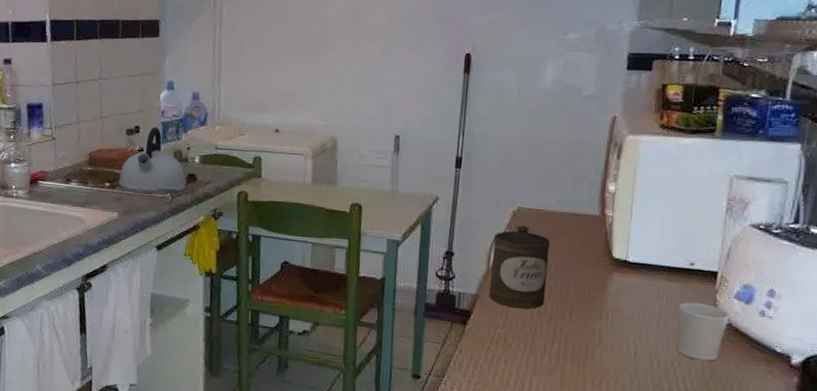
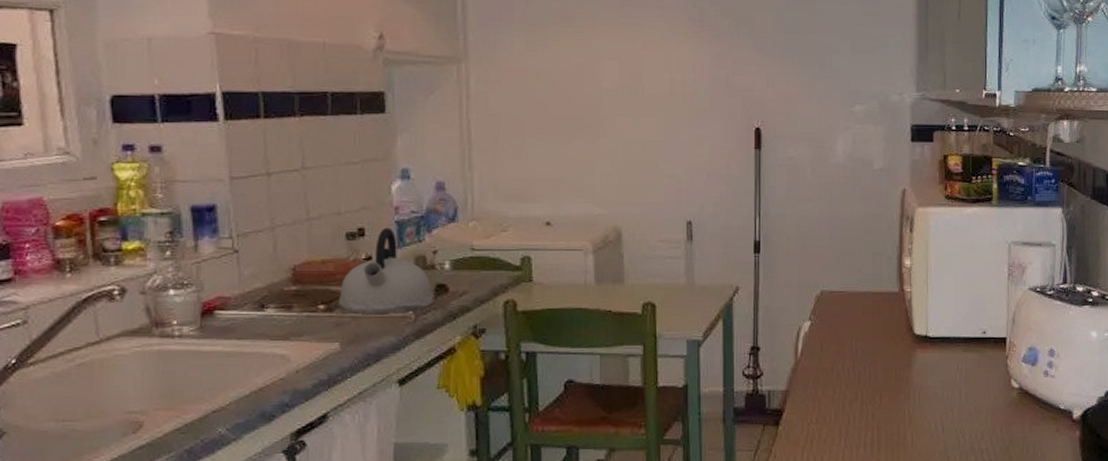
canister: present [488,226,550,309] -> none [799,310,855,400]
cup: present [676,302,730,362] -> none [977,370,1020,428]

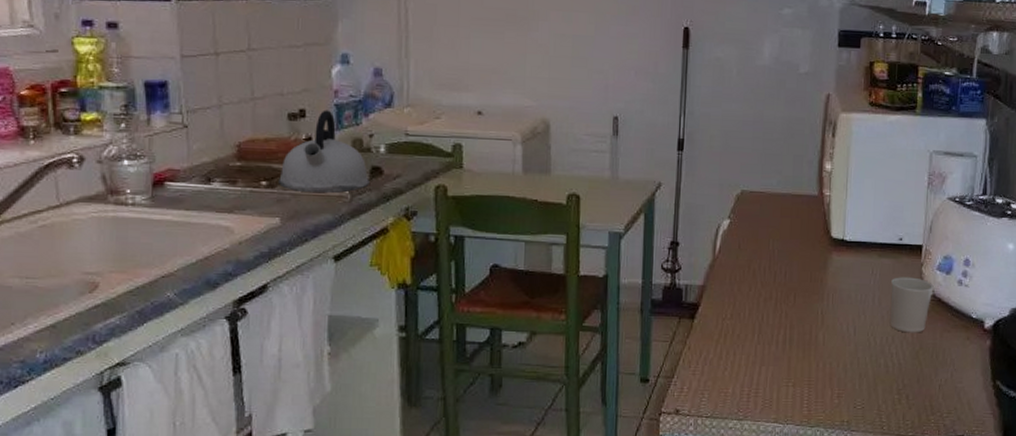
cup: none [977,370,1020,428] -> present [889,277,934,333]

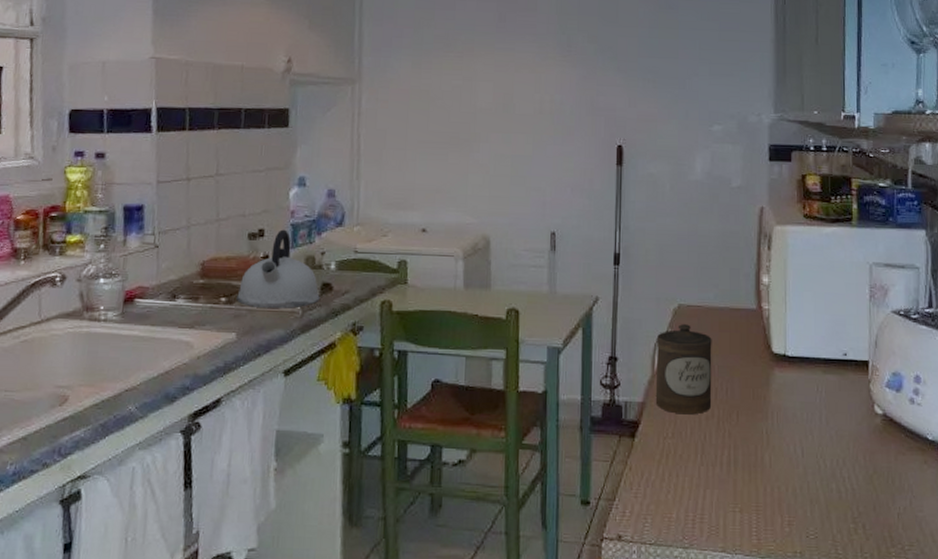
canister: none [715,210,773,297] -> present [655,324,712,415]
cup: present [889,277,934,333] -> none [838,394,884,456]

